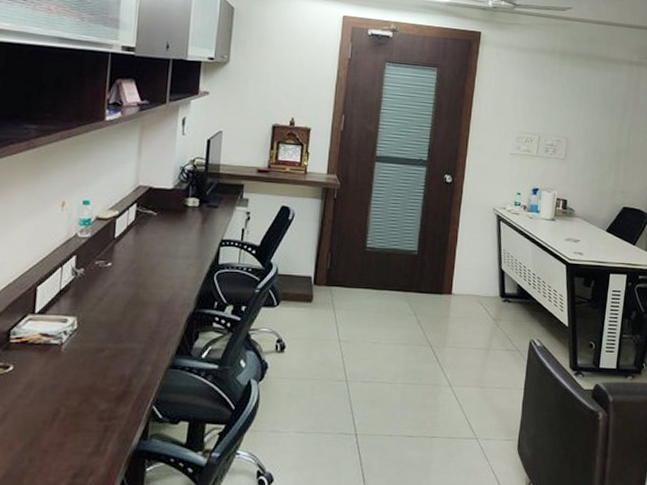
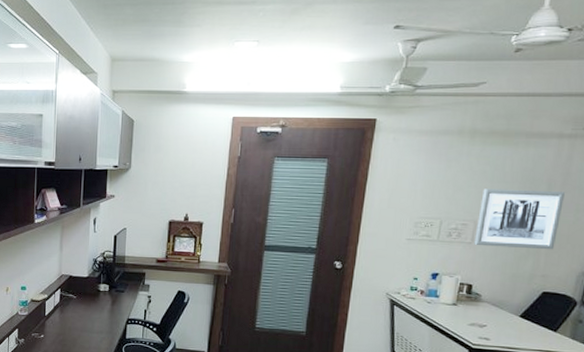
wall art: none [567,107,636,168] -> present [474,188,565,250]

